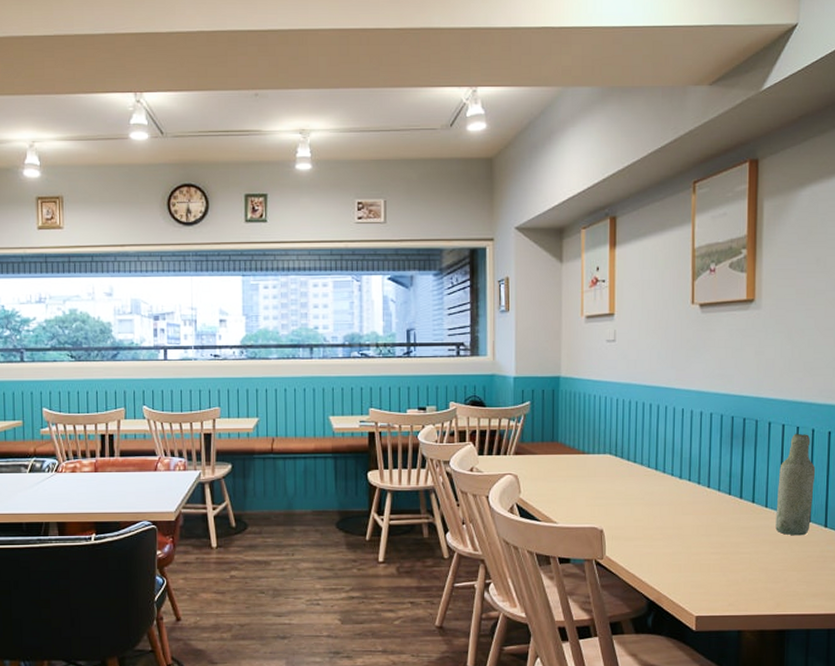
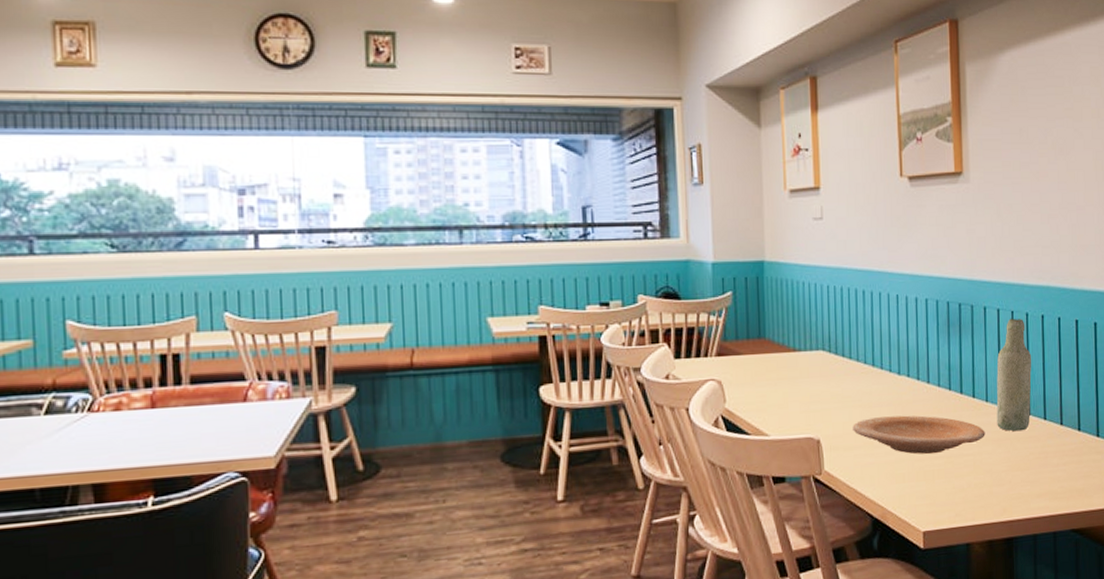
plate: none [634,514,763,550] -> present [853,415,985,455]

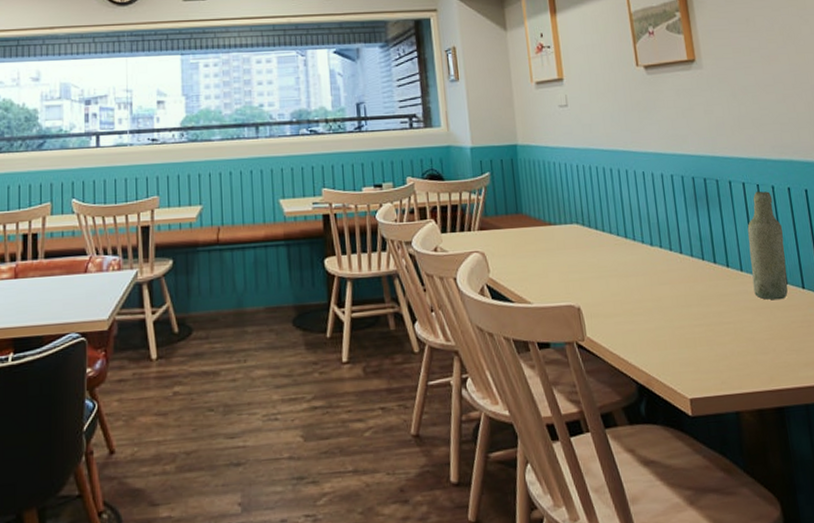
plate: present [853,415,985,455] -> none [611,284,744,322]

